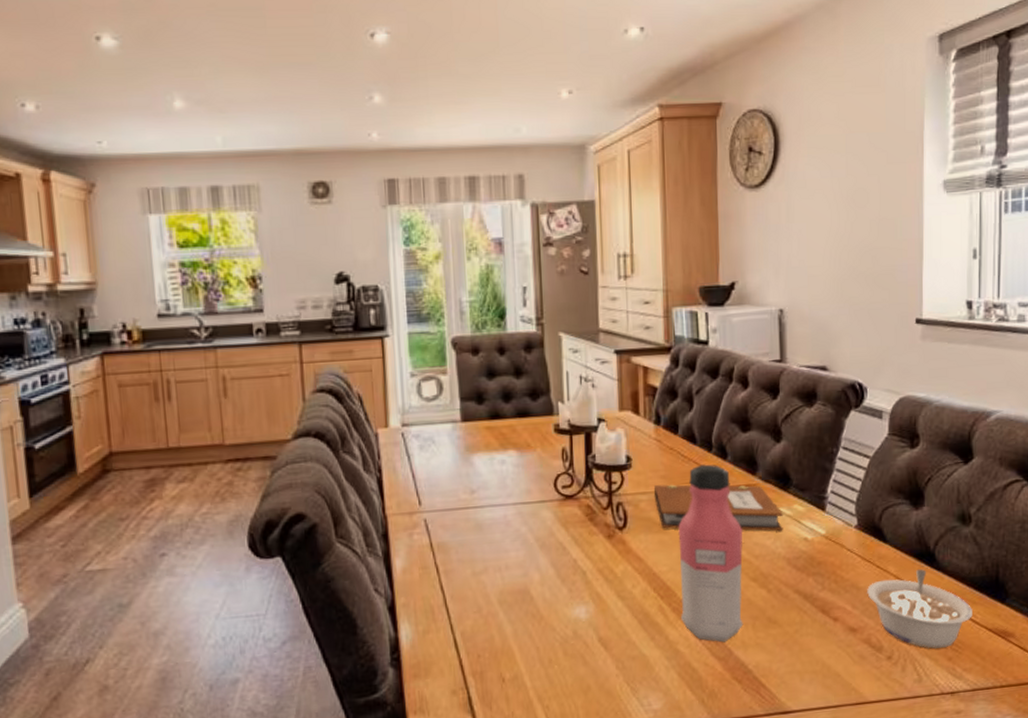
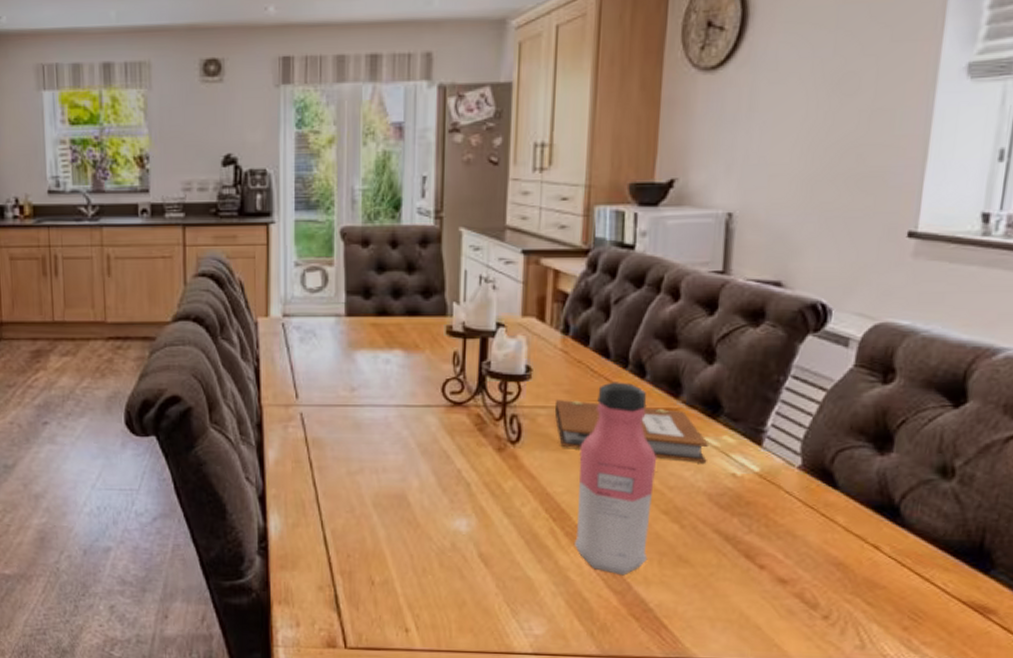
legume: present [867,569,972,650] -> none [805,523,943,616]

